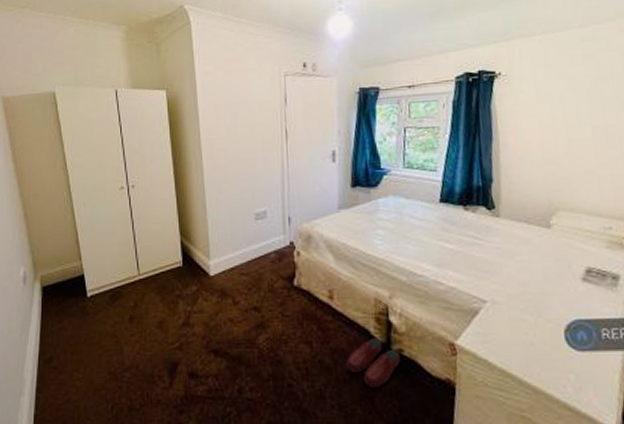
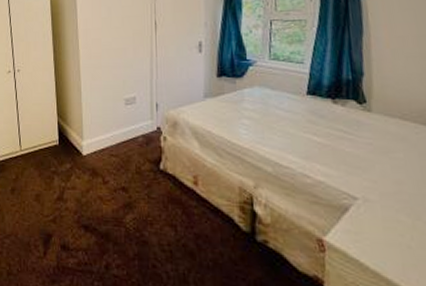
slippers: present [346,338,400,388] -> none [210,226,265,278]

